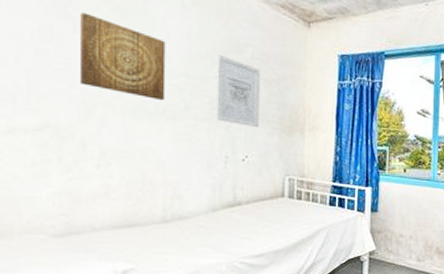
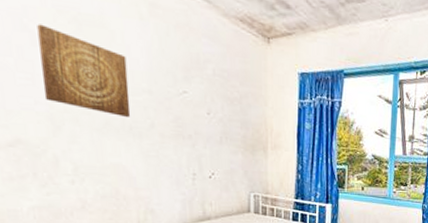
wall art: present [217,54,260,127] -> none [179,70,224,145]

